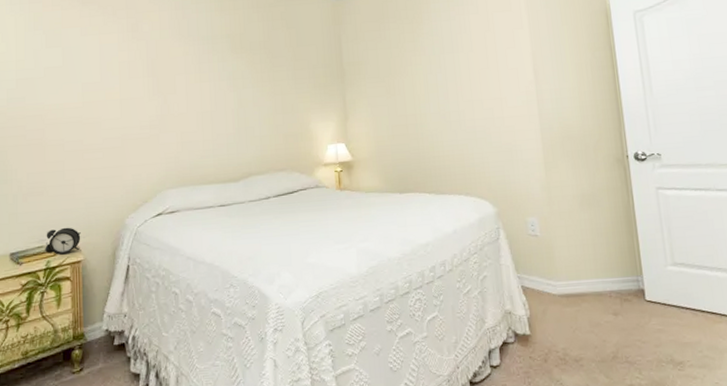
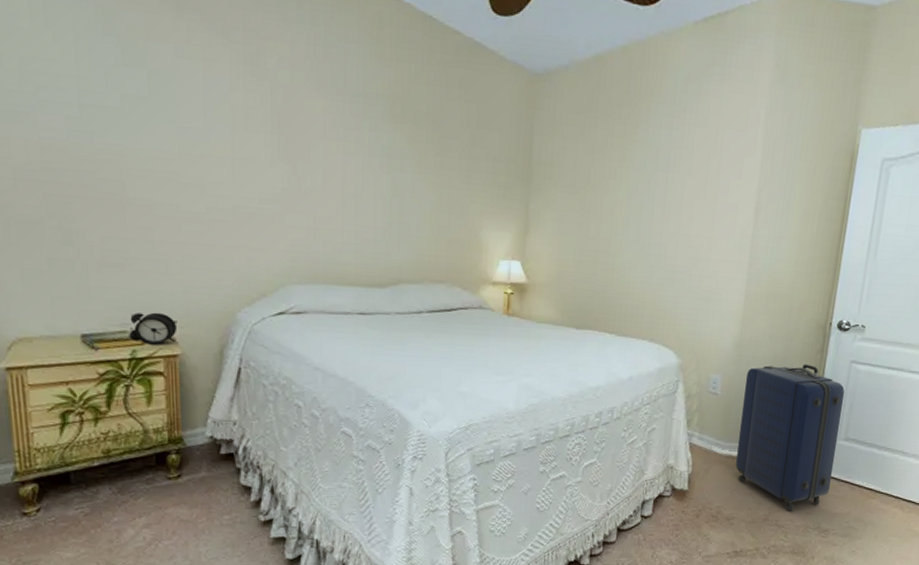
suitcase: none [560,196,673,346] -> present [735,364,845,511]

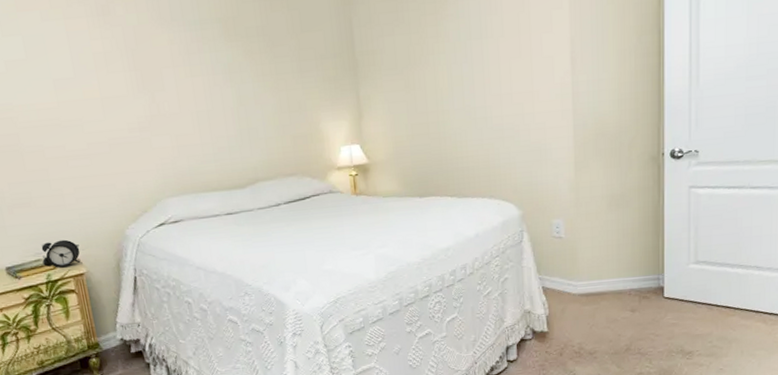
suitcase: present [735,364,845,511] -> none [587,196,688,339]

